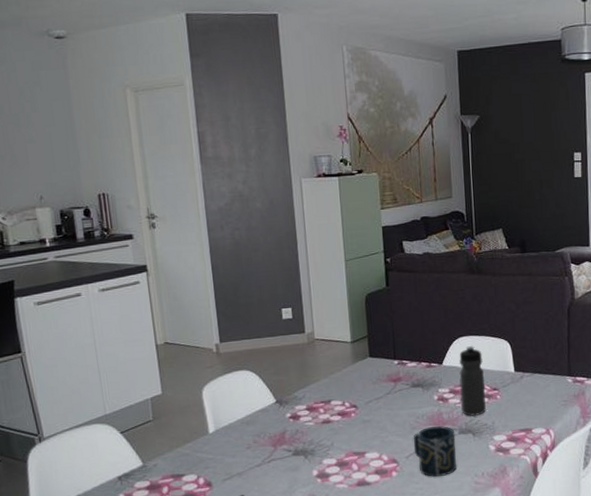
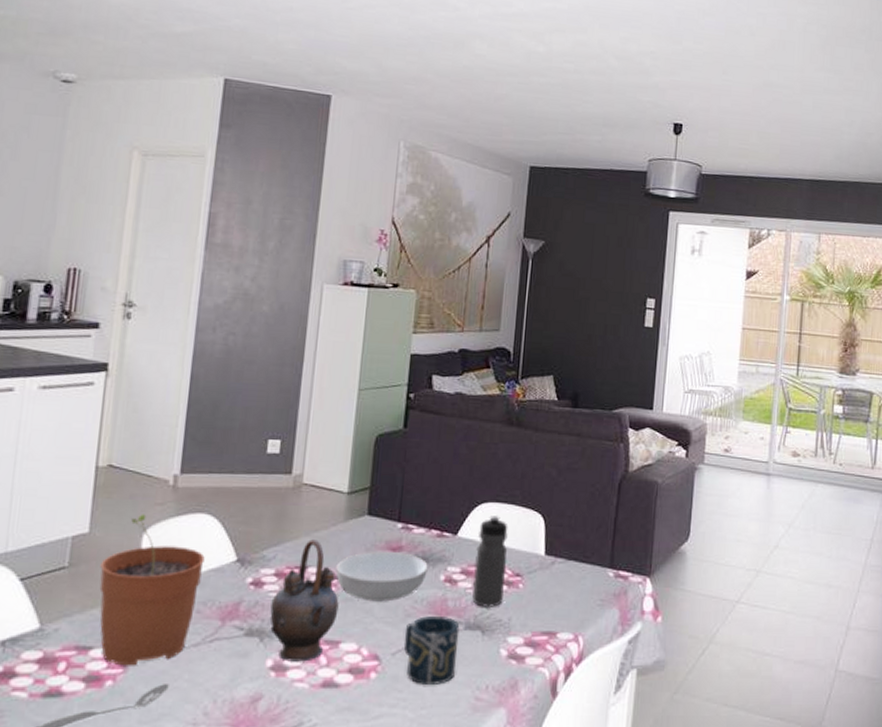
plant pot: none [176,376,252,485] -> present [99,514,205,666]
teapot: none [308,380,360,471] -> present [269,539,339,662]
serving bowl: none [352,382,424,422] -> present [336,552,428,602]

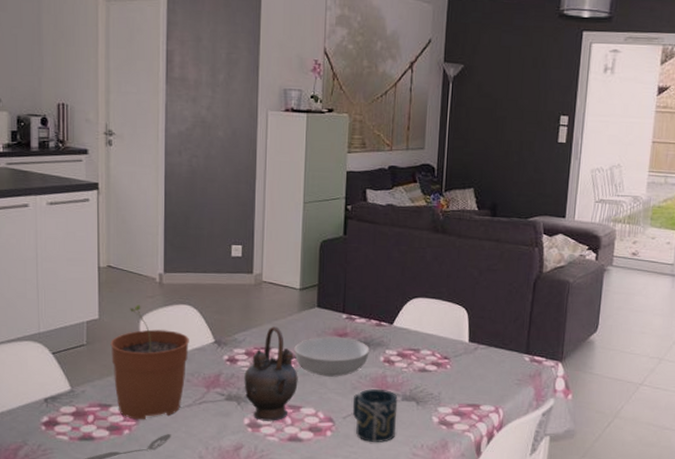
water bottle: present [472,516,508,607] -> none [407,309,437,383]

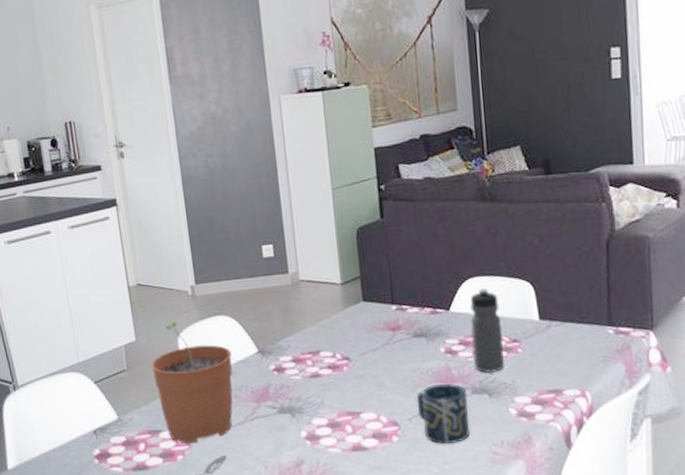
teapot: present [244,326,298,421] -> none [294,328,354,432]
serving bowl: present [294,337,370,377] -> none [344,331,428,377]
water bottle: none [407,309,437,383] -> present [470,288,504,373]

